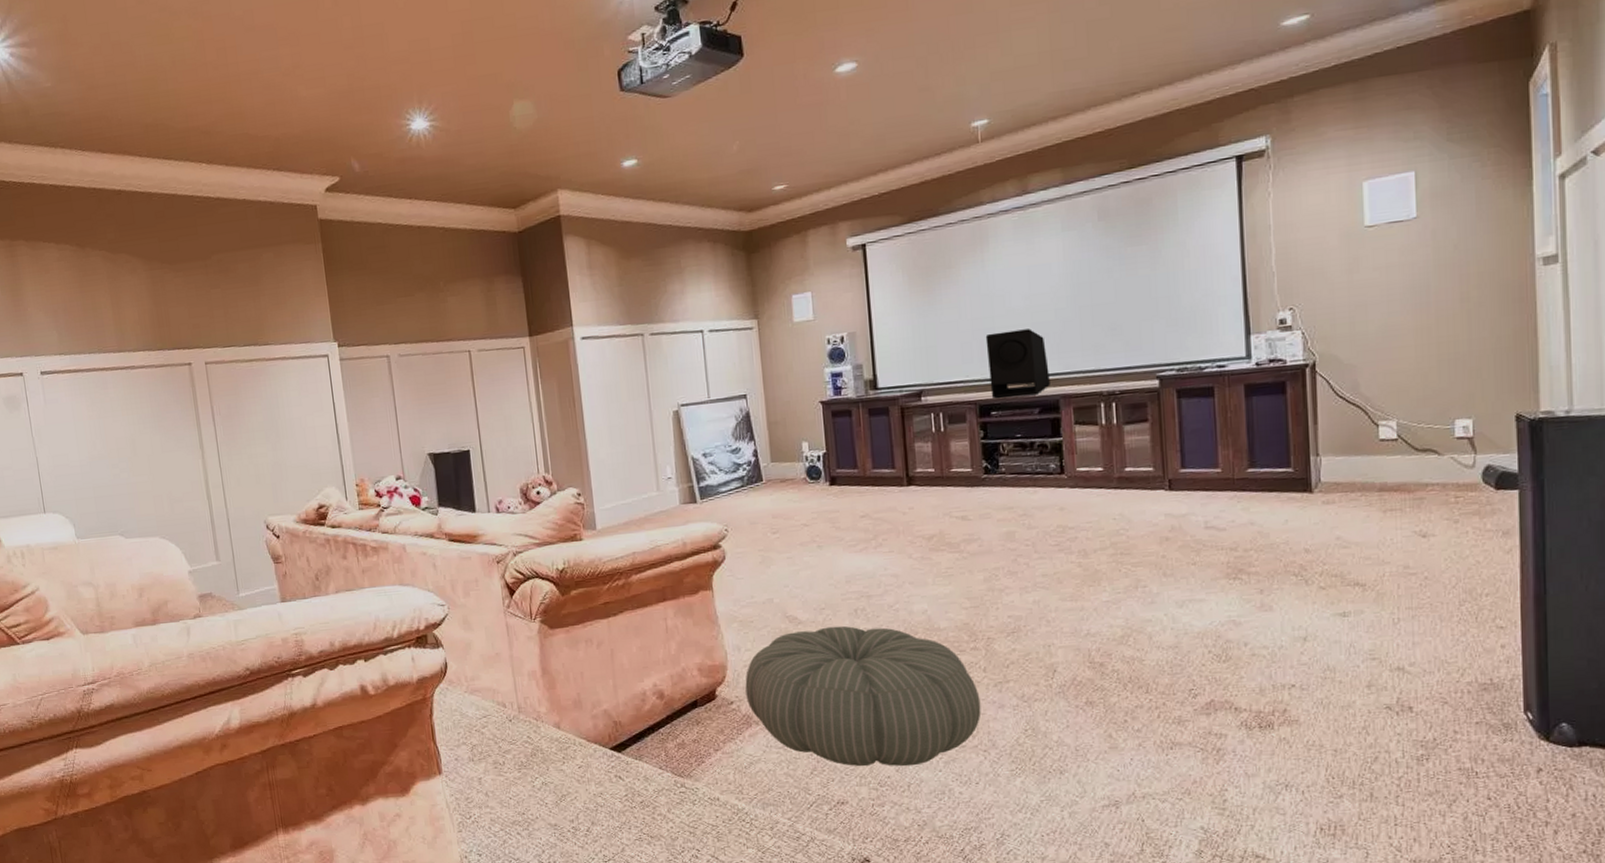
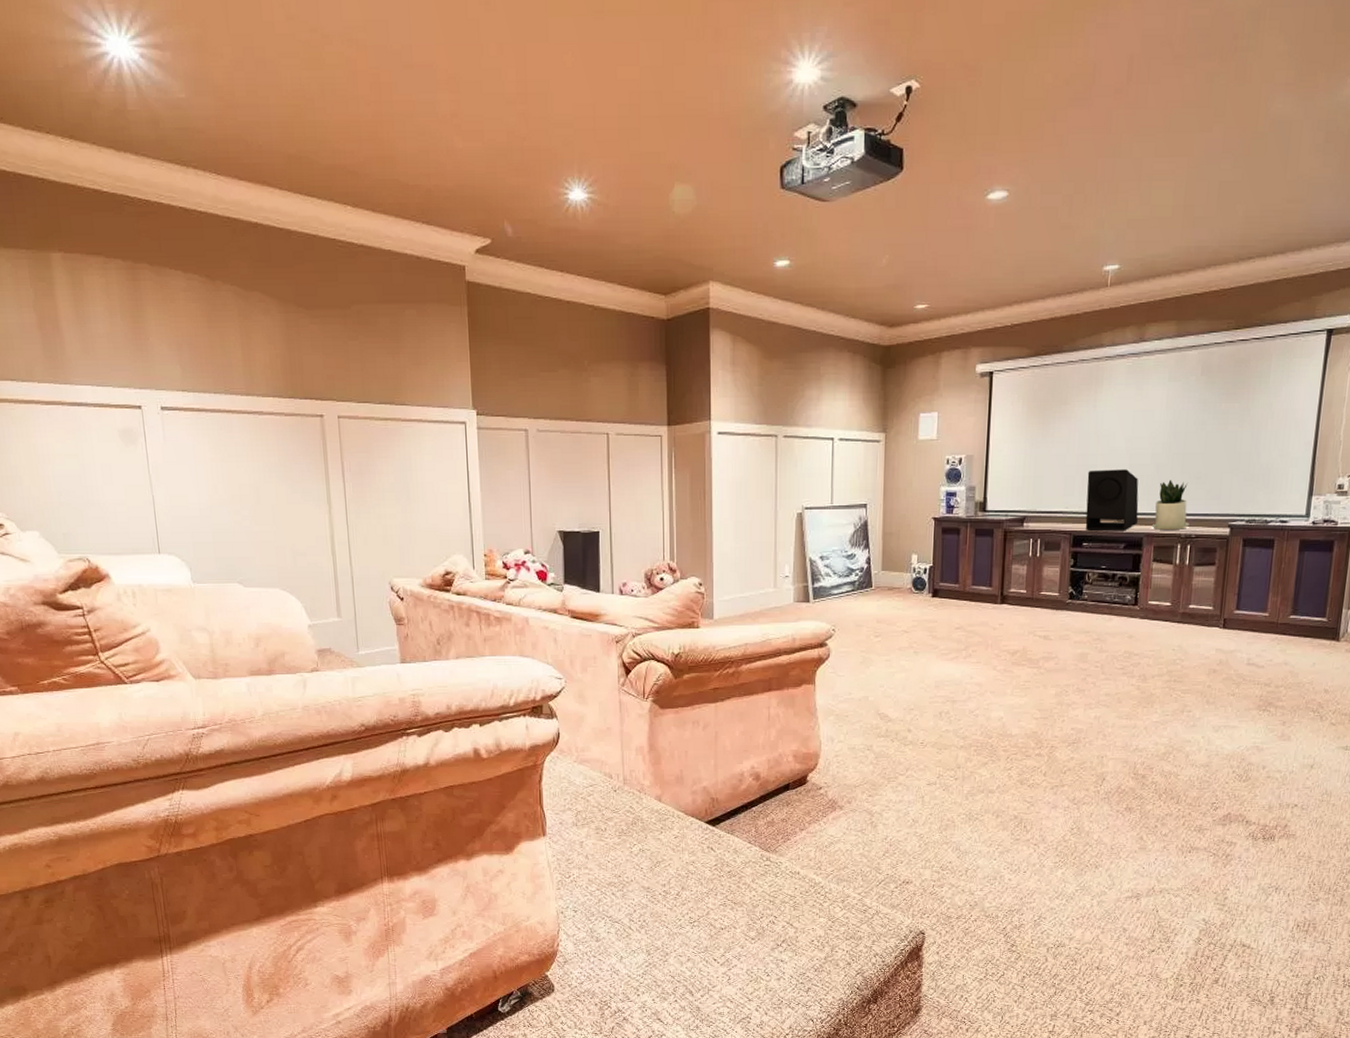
pouf: present [745,625,981,767] -> none [834,726,1038,854]
planter: none [1067,334,1111,390] -> present [1151,479,1189,531]

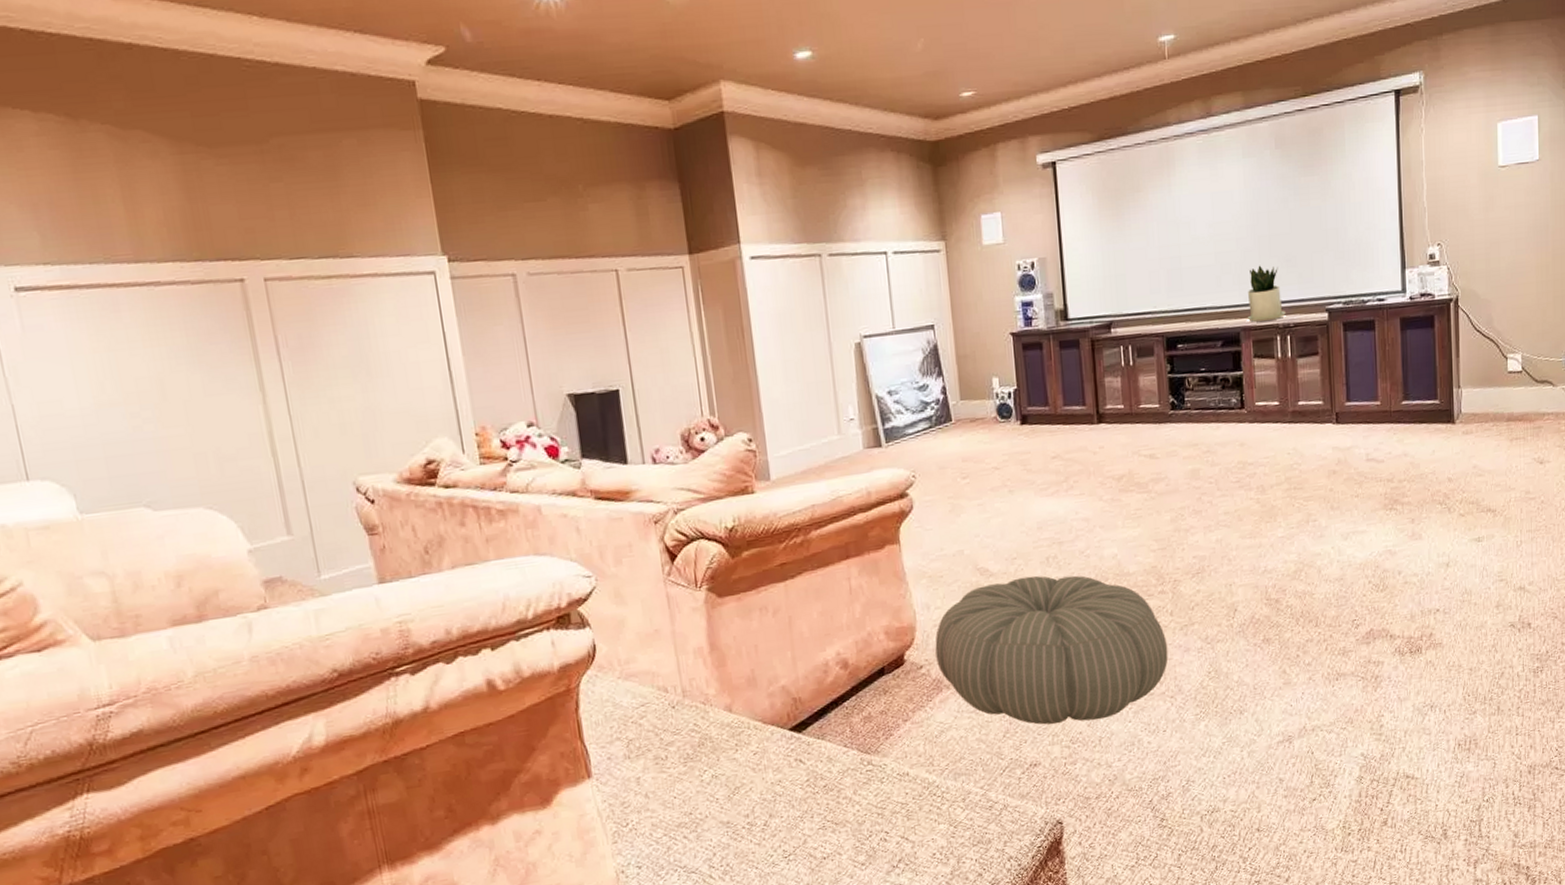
pouf: none [834,726,1038,854] -> present [935,575,1168,725]
speaker: present [1085,469,1139,531] -> none [1172,258,1232,330]

